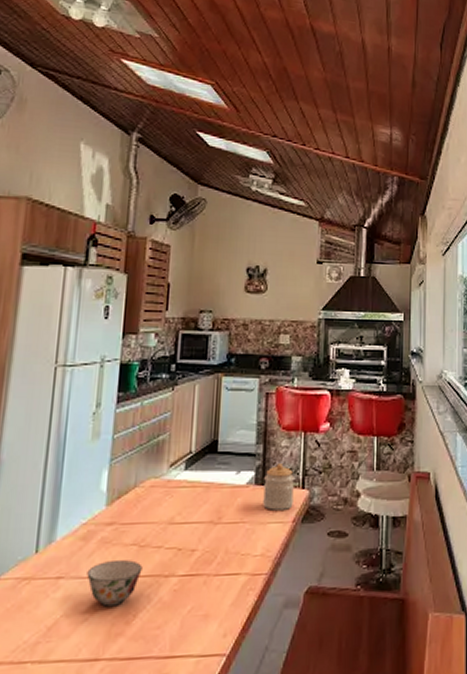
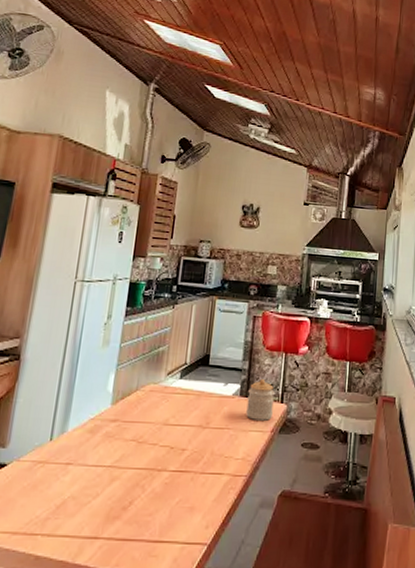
soup bowl: present [87,559,143,607] -> none [92,452,140,493]

